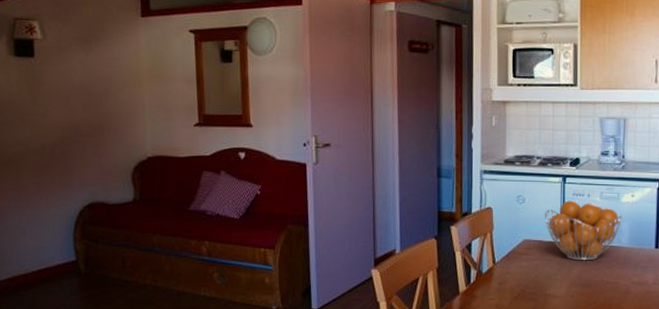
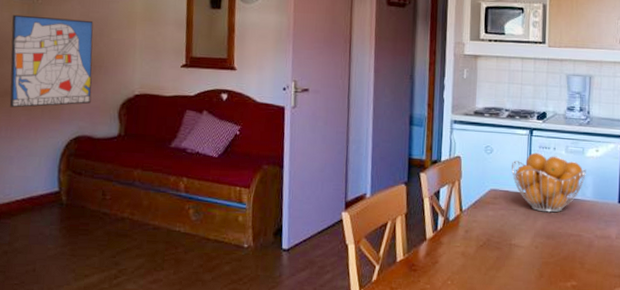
wall art: none [9,77,102,176] -> present [9,14,94,108]

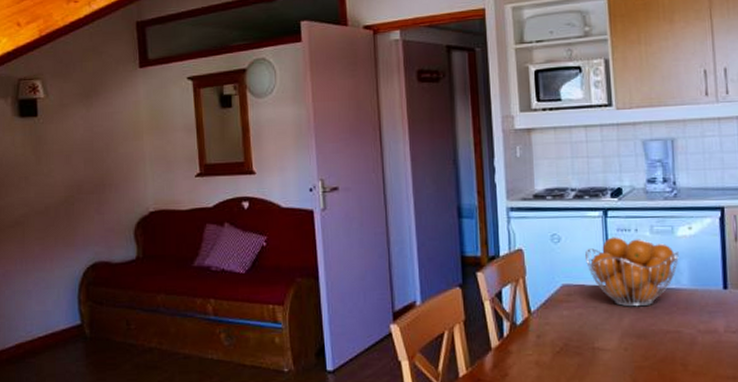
wall art: present [9,14,94,108] -> none [14,135,104,238]

